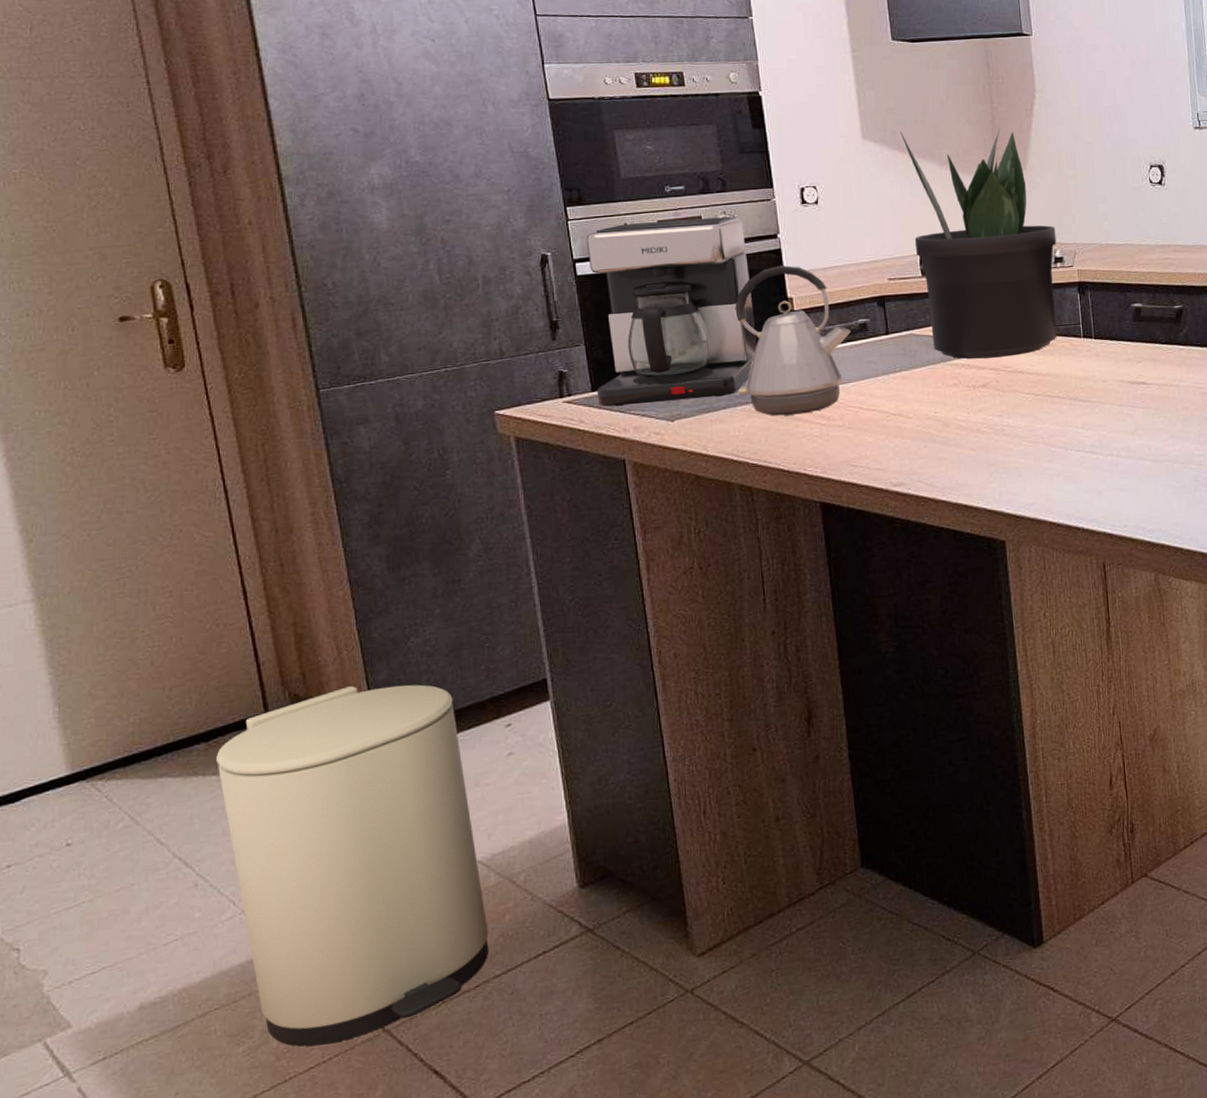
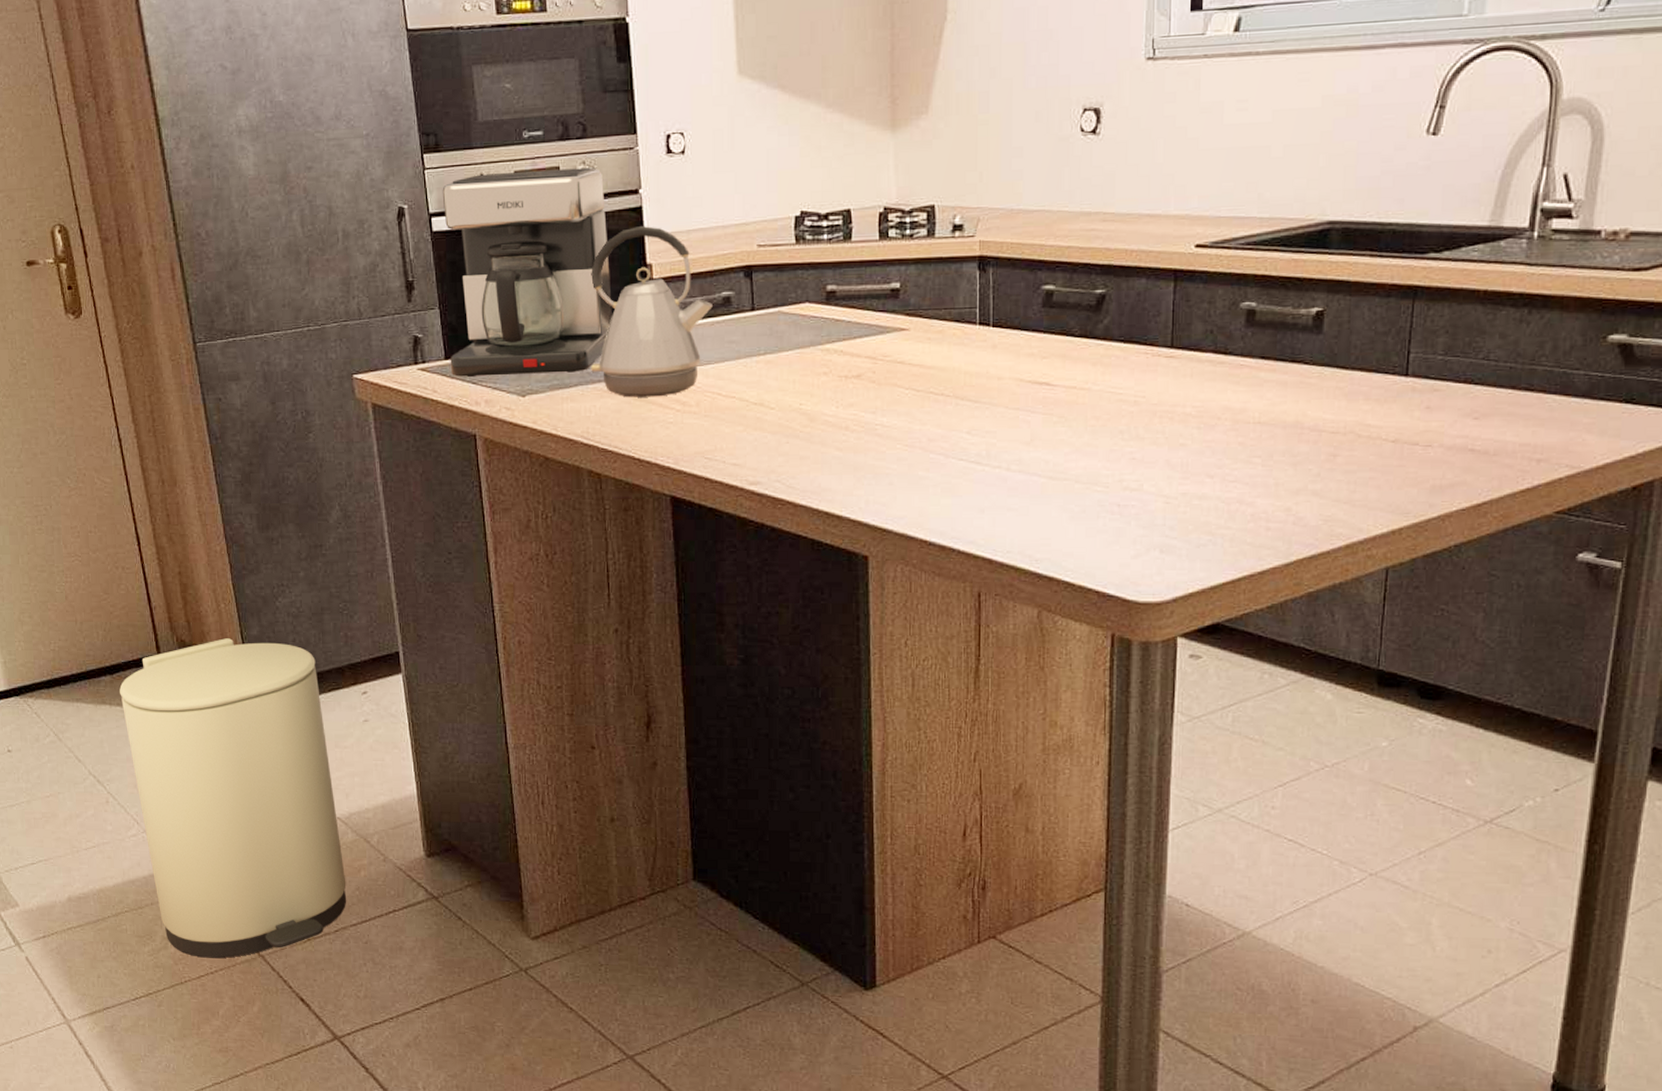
planter: present [900,128,1057,359] -> none [782,60,957,344]

